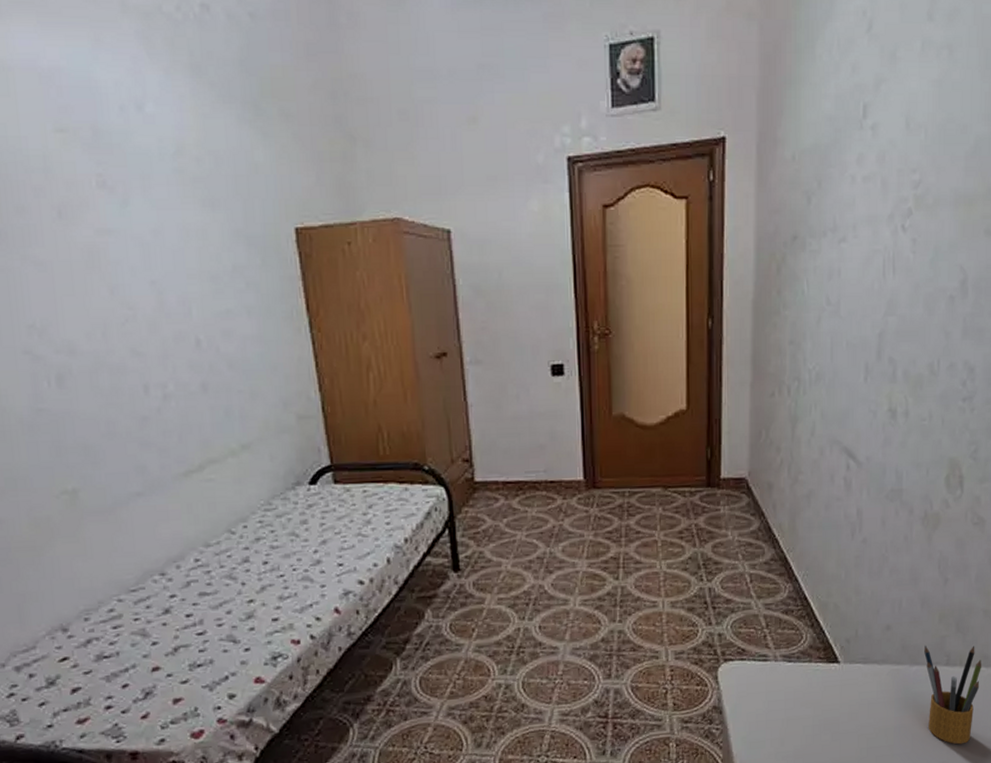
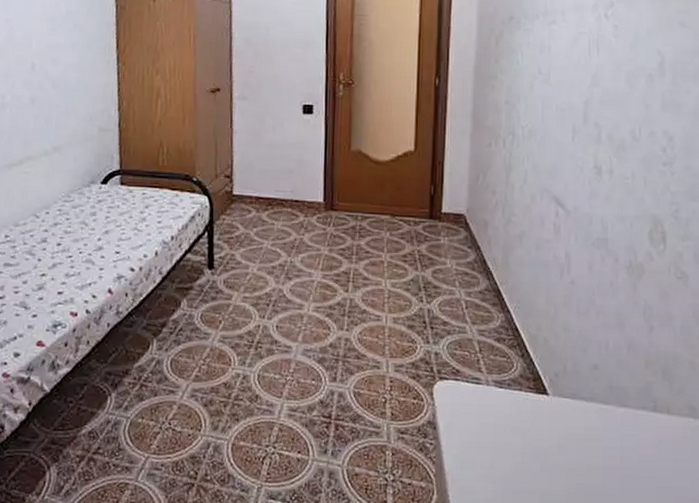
pencil box: present [924,645,982,745] -> none [631,388,690,494]

